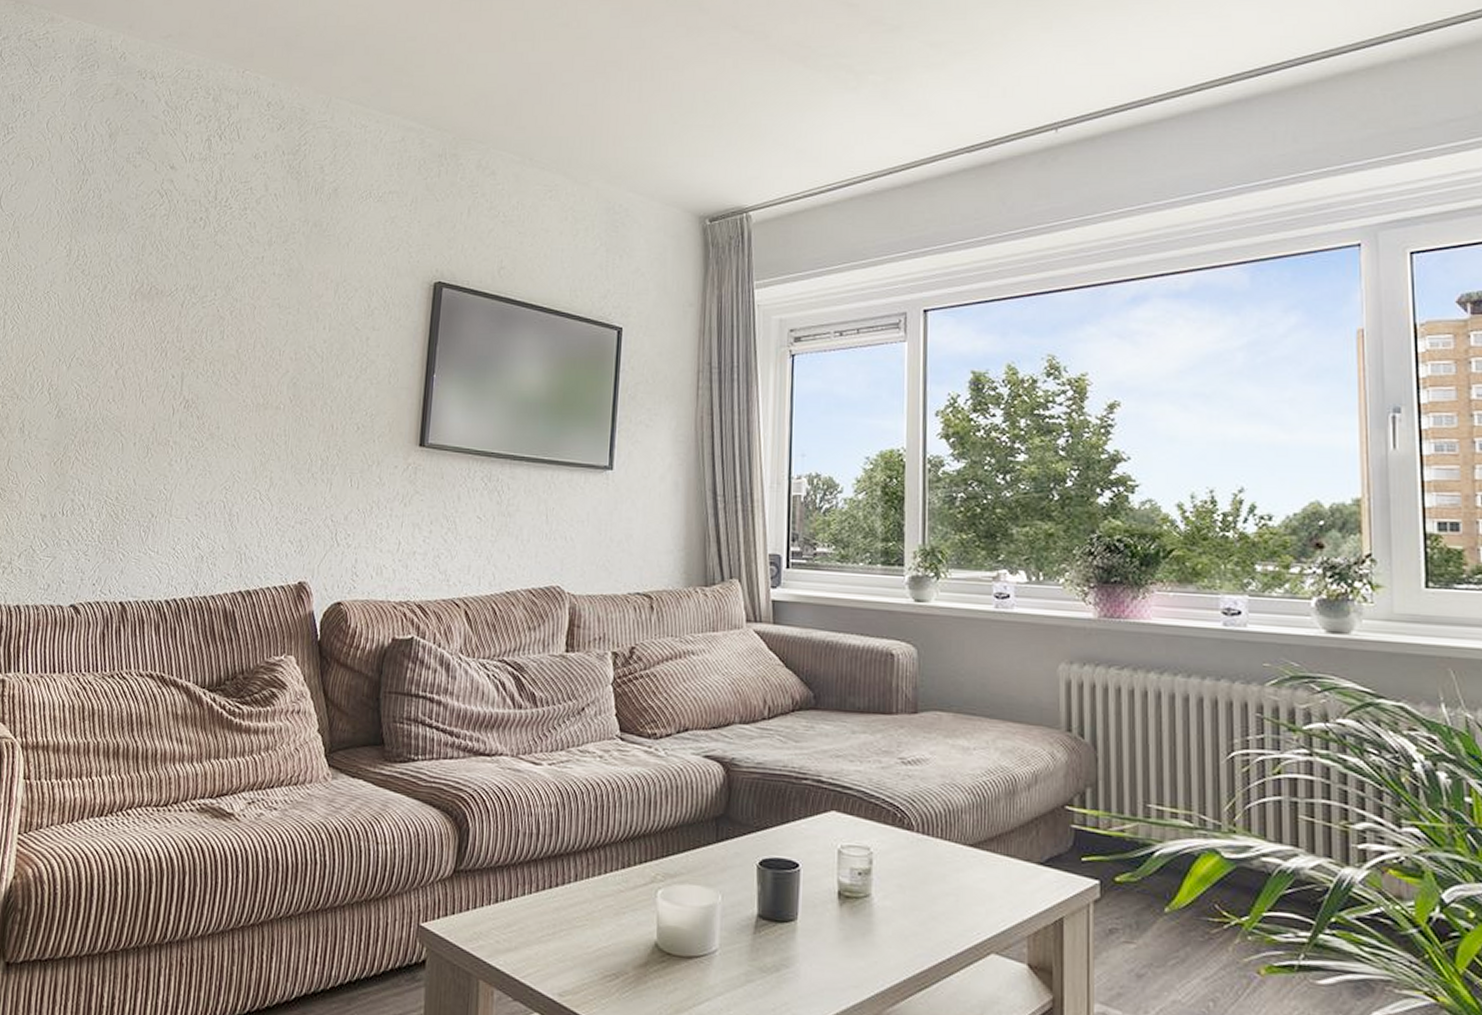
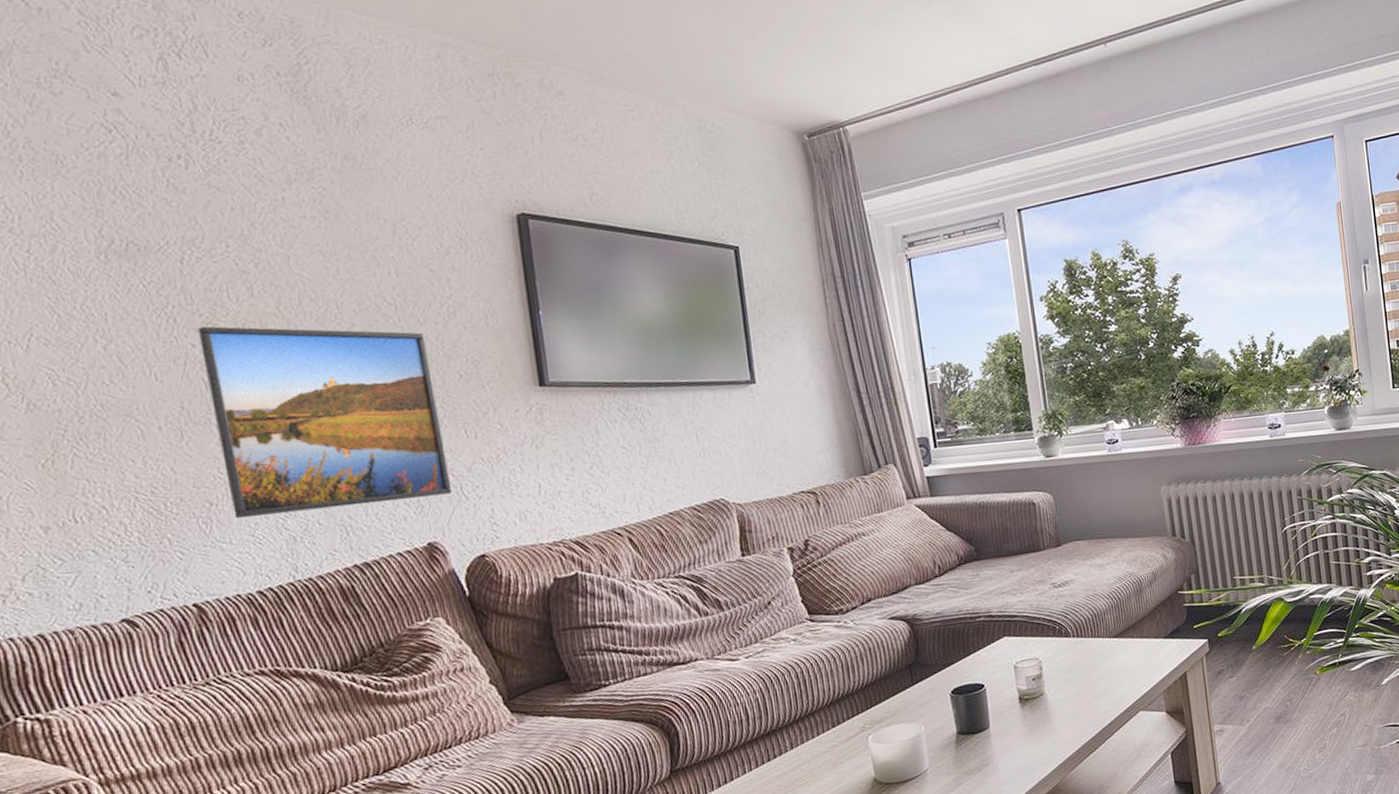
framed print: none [165,362,338,538] -> present [198,326,453,519]

